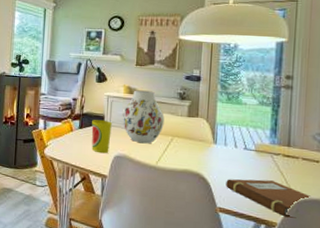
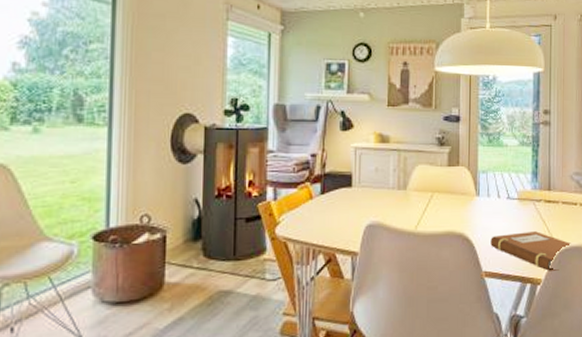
cup: present [91,119,112,154] -> none [336,179,362,224]
vase: present [122,90,165,144] -> none [373,137,422,205]

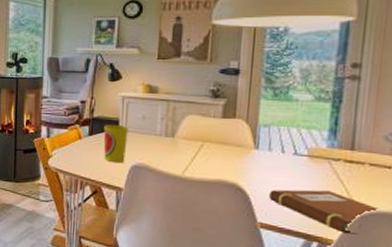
cup: none [336,179,362,224] -> present [103,124,128,164]

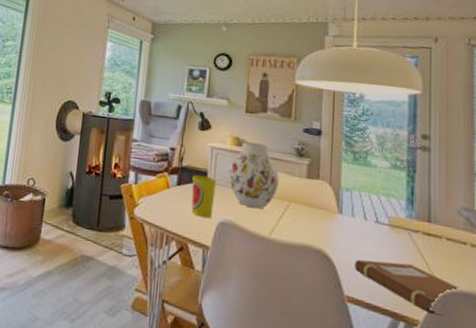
vase: none [140,88,193,151] -> present [228,141,279,209]

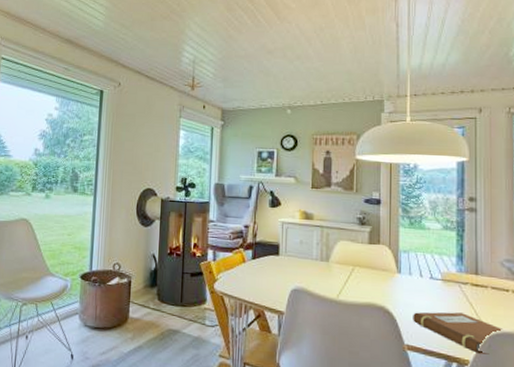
cup: present [191,175,216,219] -> none [265,248,288,287]
vase: present [228,141,279,209] -> none [298,215,344,275]

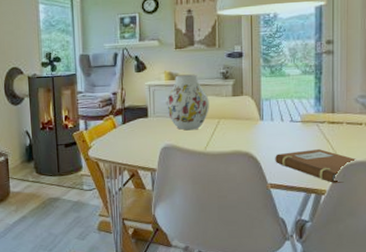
vase: none [298,215,344,275] -> present [166,74,209,131]

